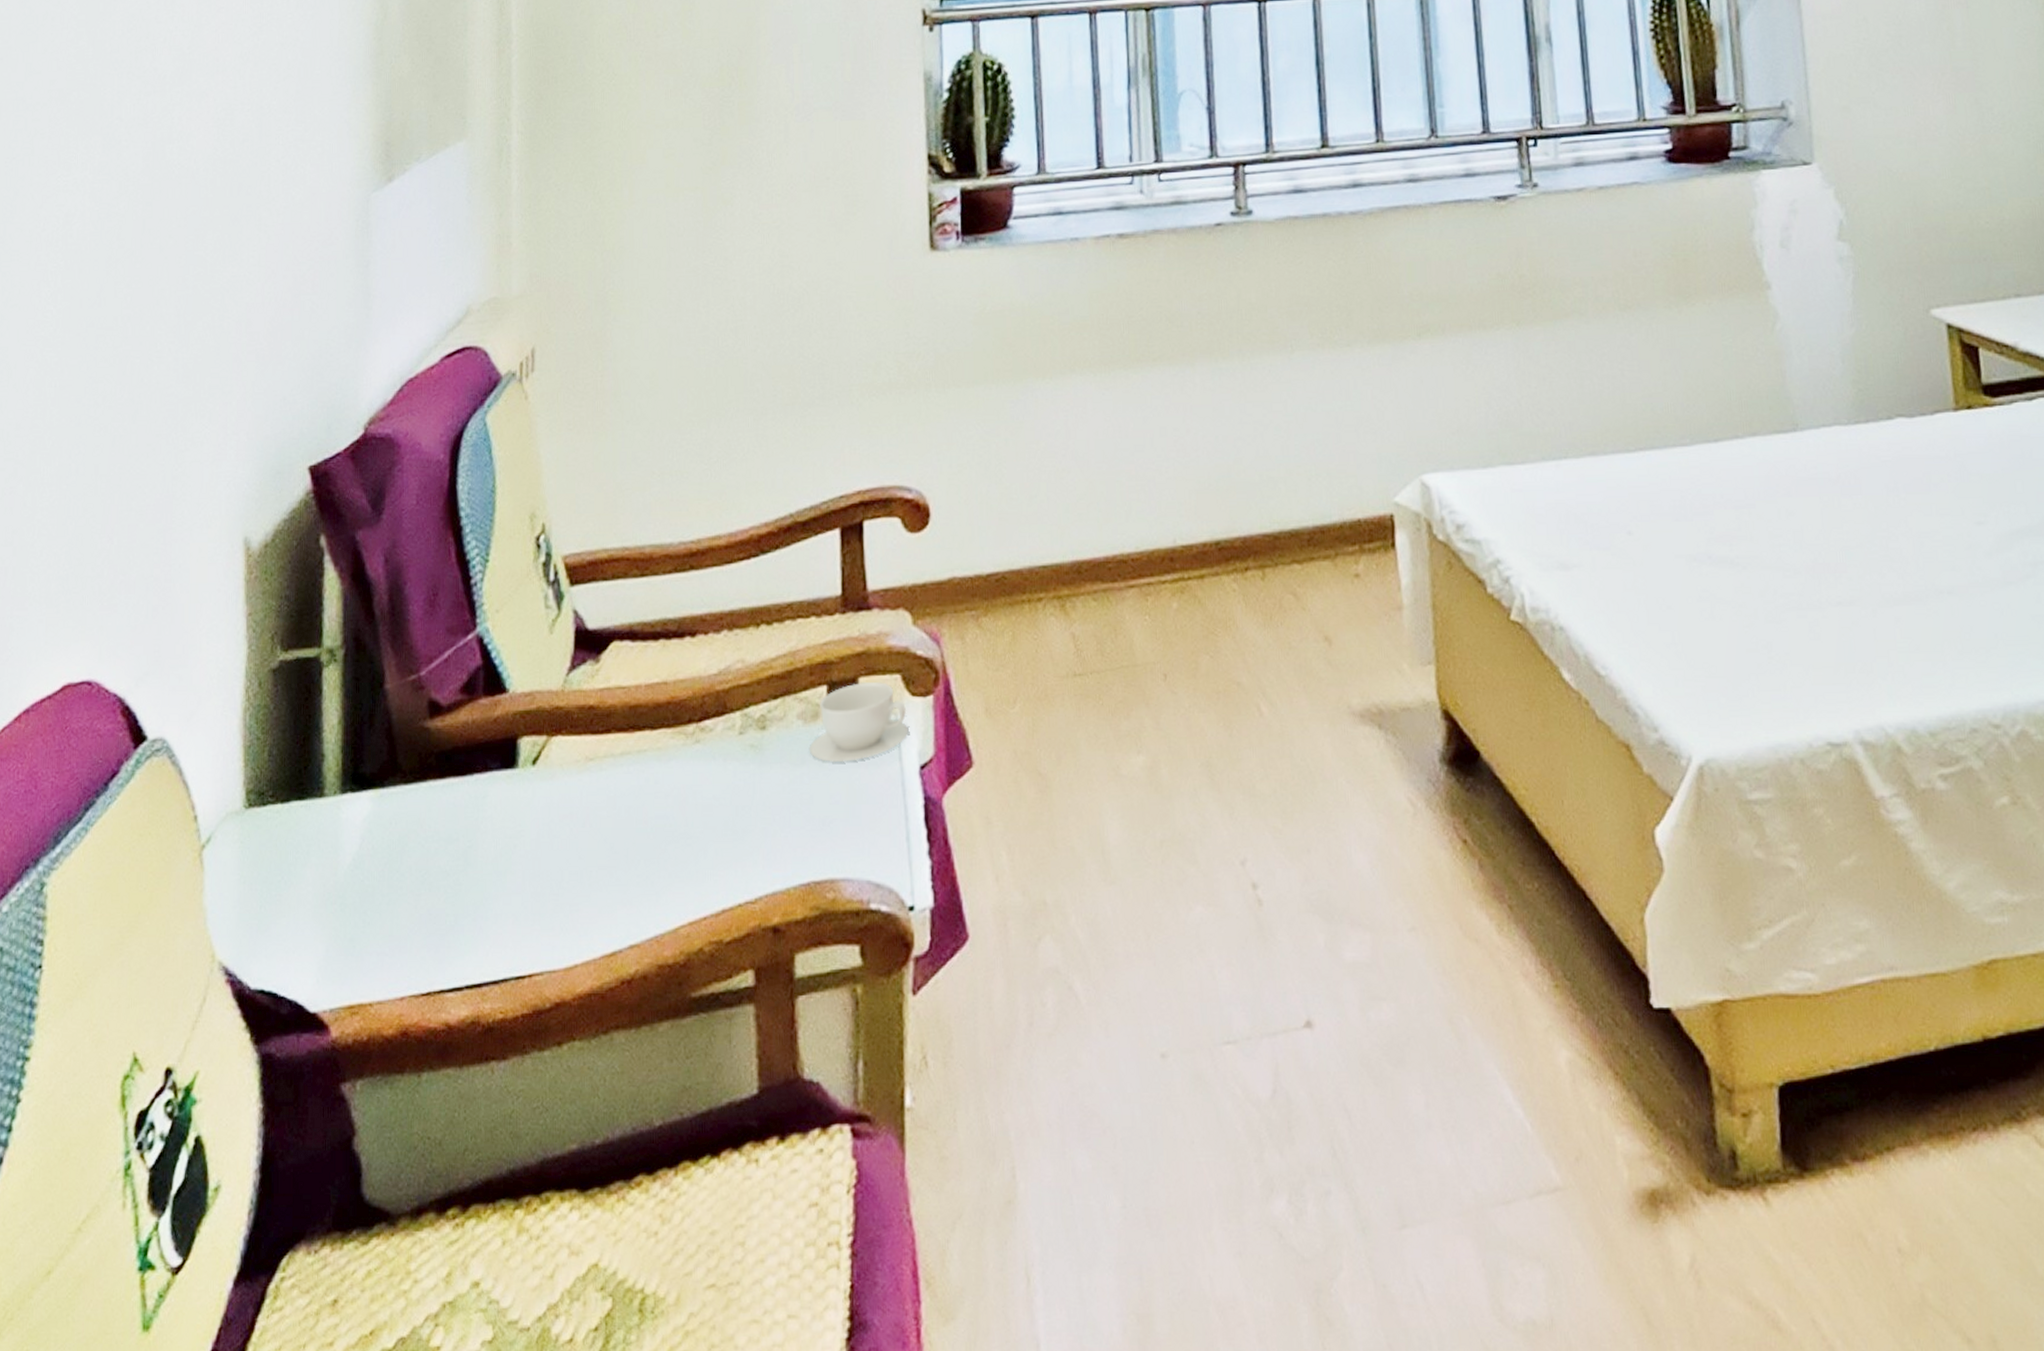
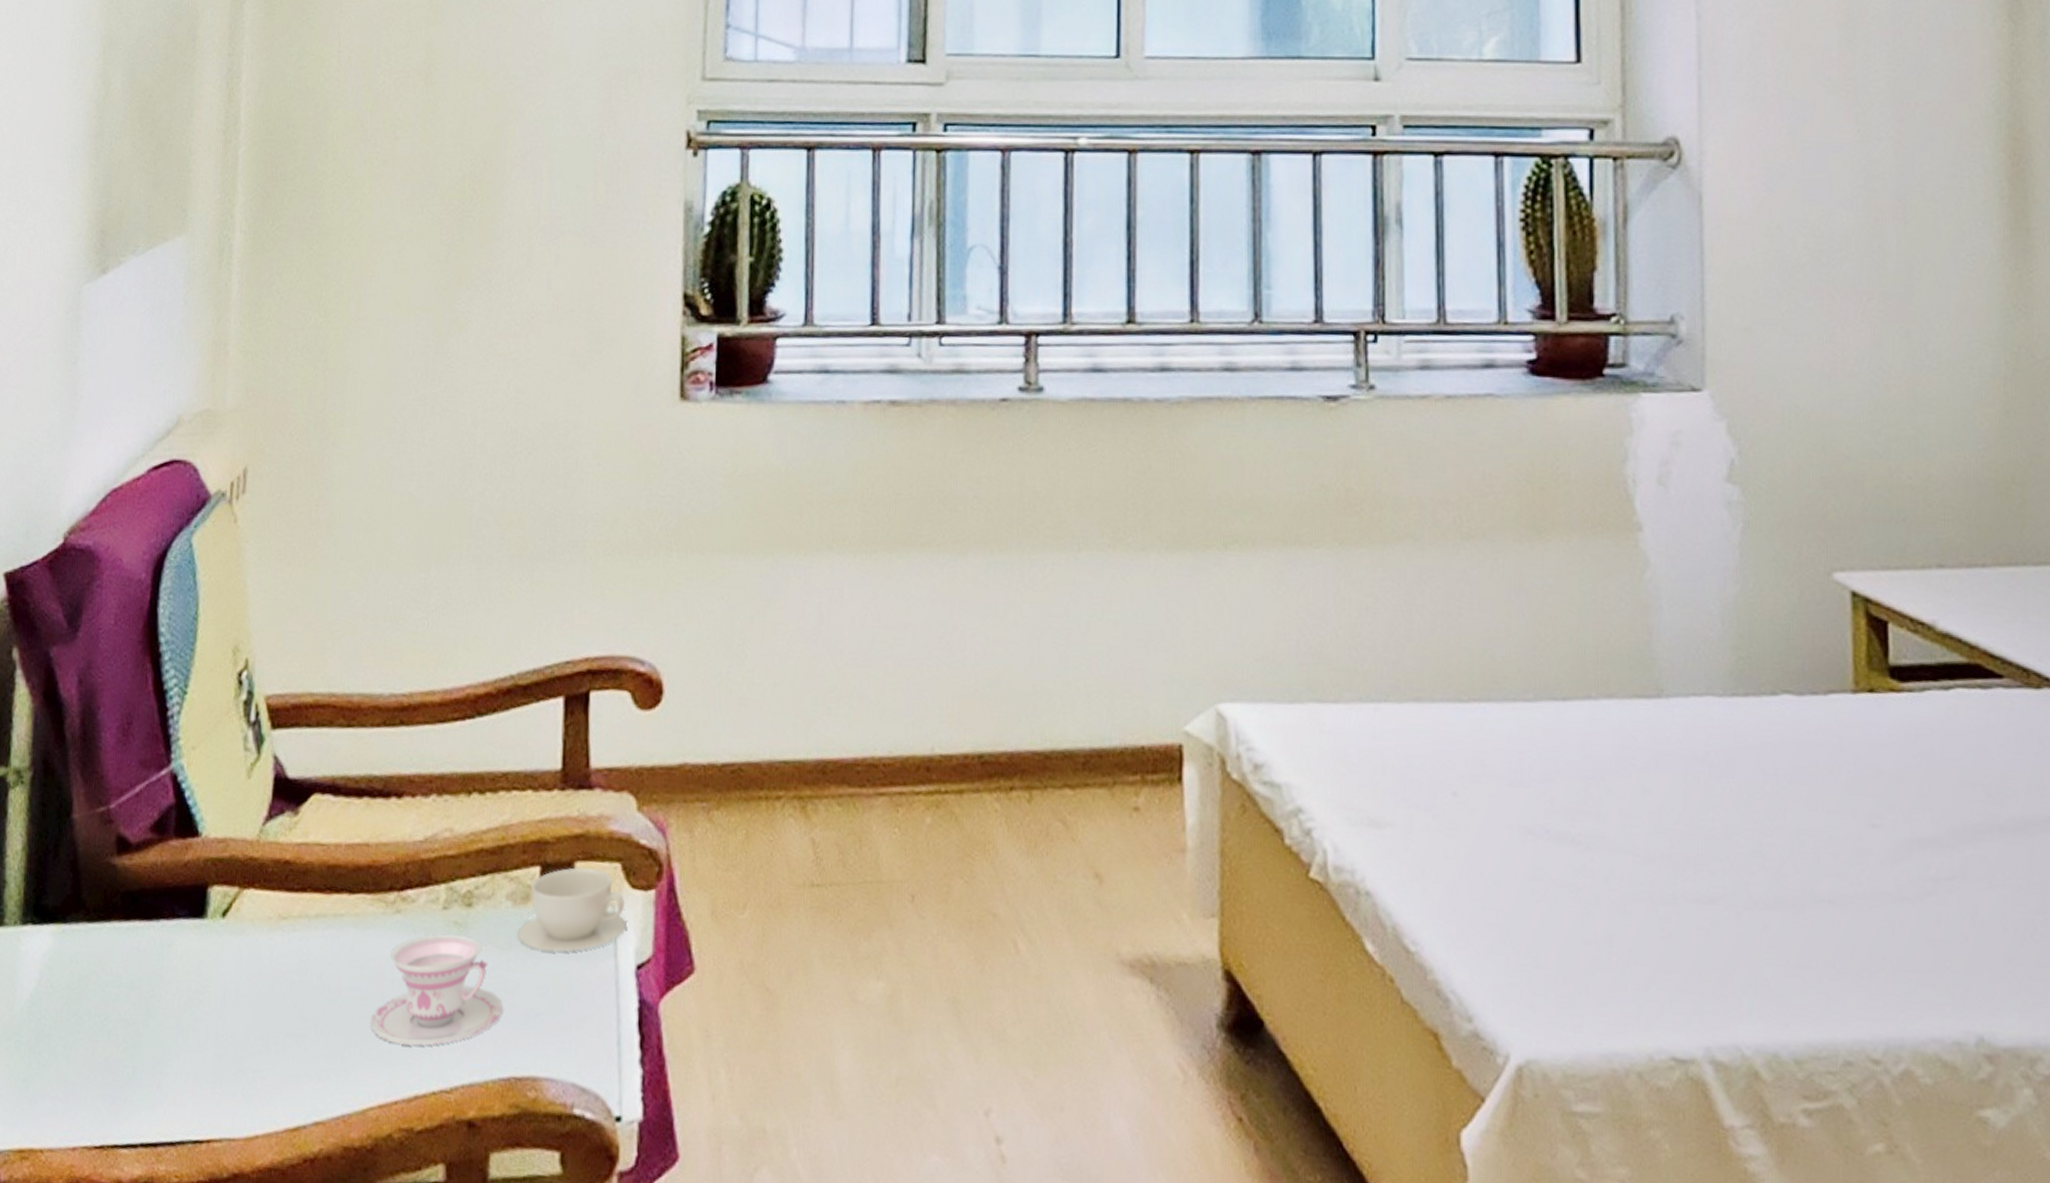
teacup: none [677,757,799,863] -> present [370,934,503,1046]

